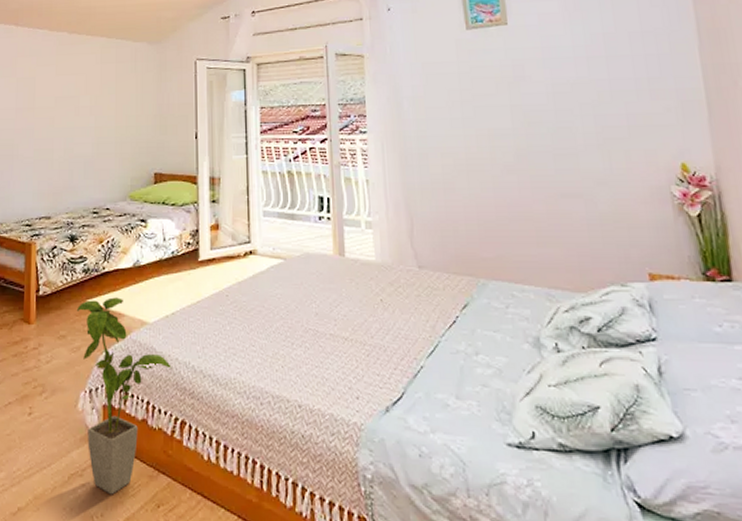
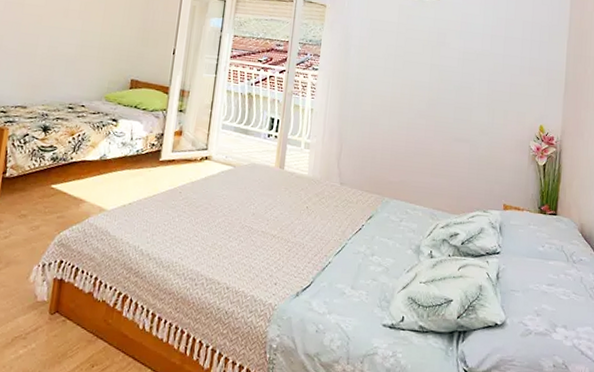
house plant: present [76,297,172,495] -> none [34,185,122,356]

